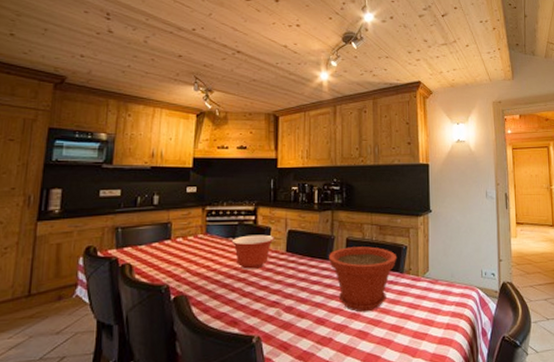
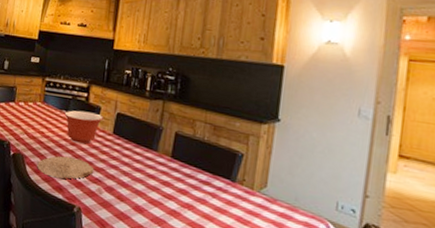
plate: none [205,286,271,312] -> present [37,156,94,179]
plant pot: present [328,246,397,313] -> none [154,141,231,214]

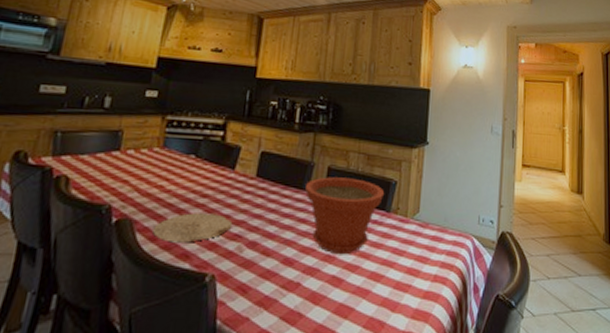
mixing bowl: present [64,110,103,144] -> none [192,153,244,194]
plant pot: none [154,141,231,214] -> present [304,177,385,255]

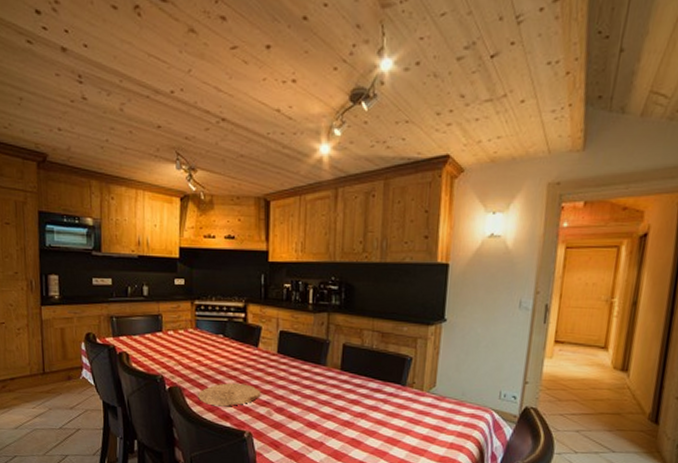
plant pot: present [304,177,385,255] -> none [322,353,400,422]

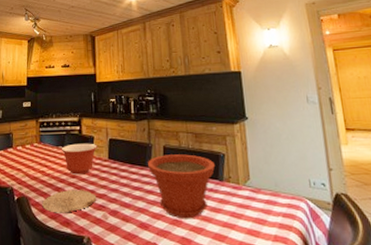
mixing bowl: none [221,333,265,368] -> present [61,143,97,175]
plant pot: none [322,353,400,422] -> present [147,154,216,219]

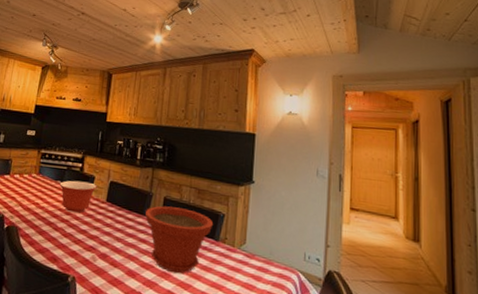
plate: present [42,190,97,213] -> none [31,226,89,249]

